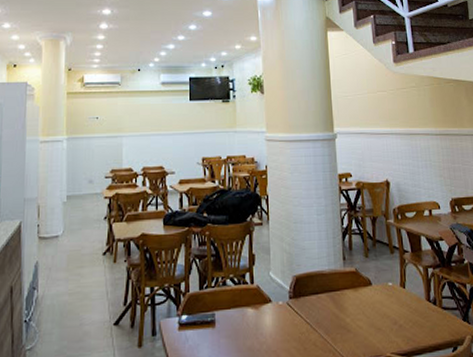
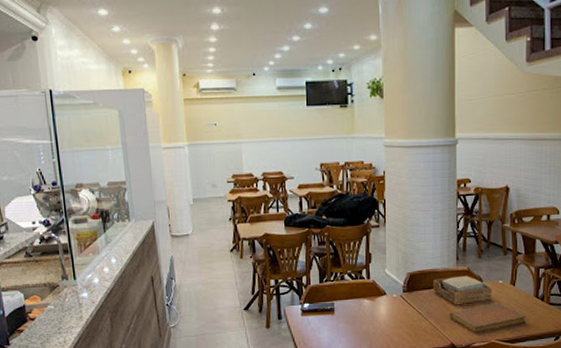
napkin holder: none [320,277,383,313] -> present [433,275,492,306]
notebook: none [340,308,420,346] -> present [450,303,526,333]

